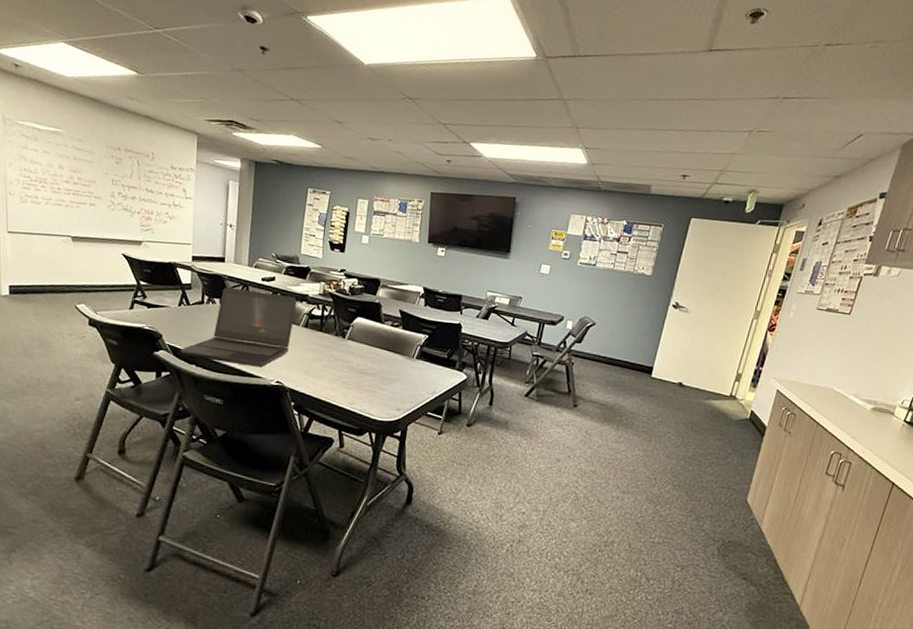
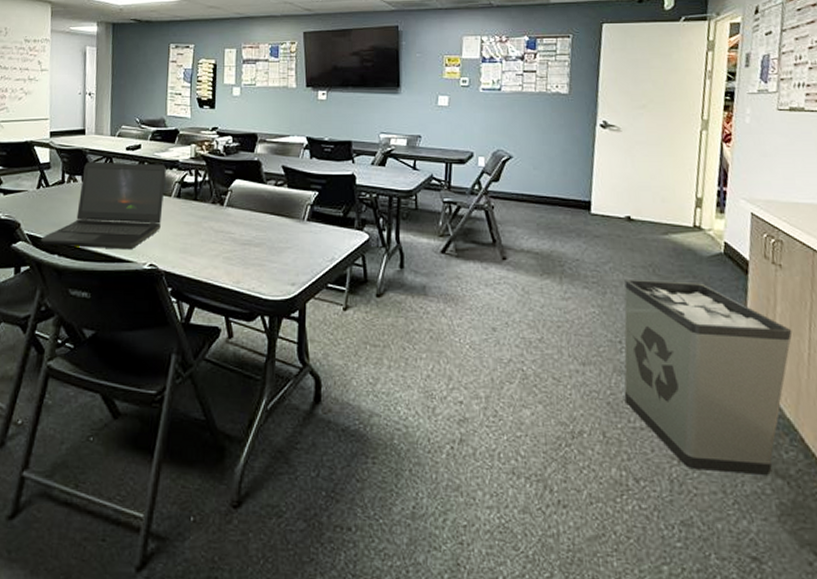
recycling bin: none [650,431,787,583] -> present [624,278,793,475]

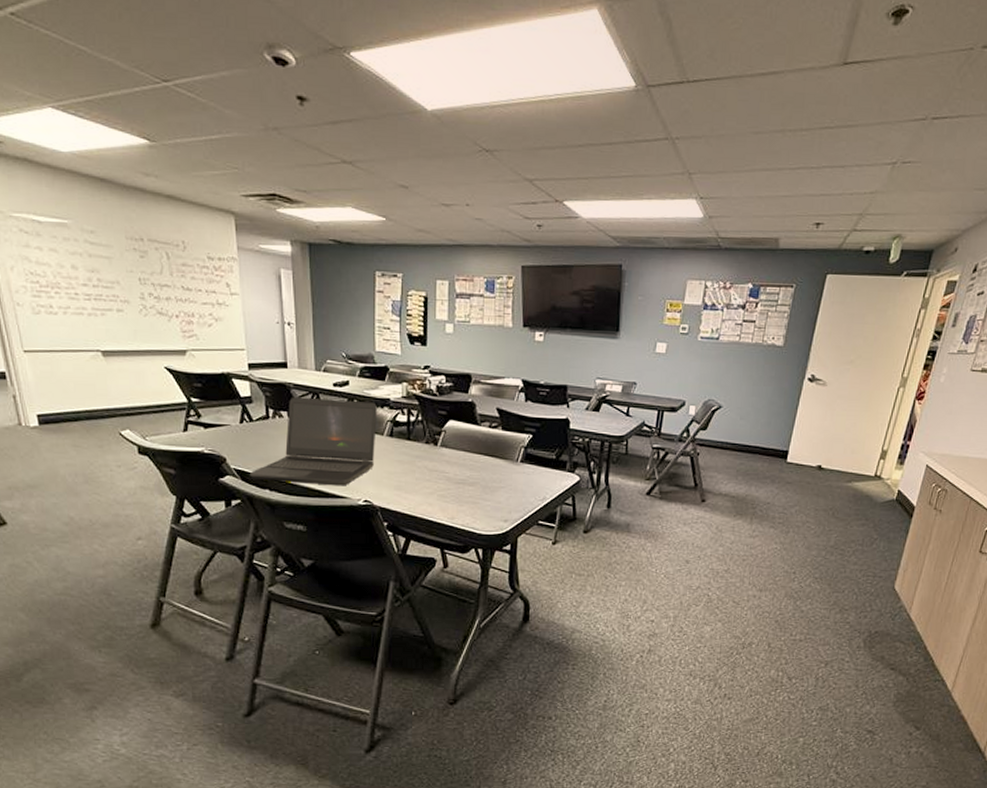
recycling bin: present [624,278,793,475] -> none [790,520,938,673]

